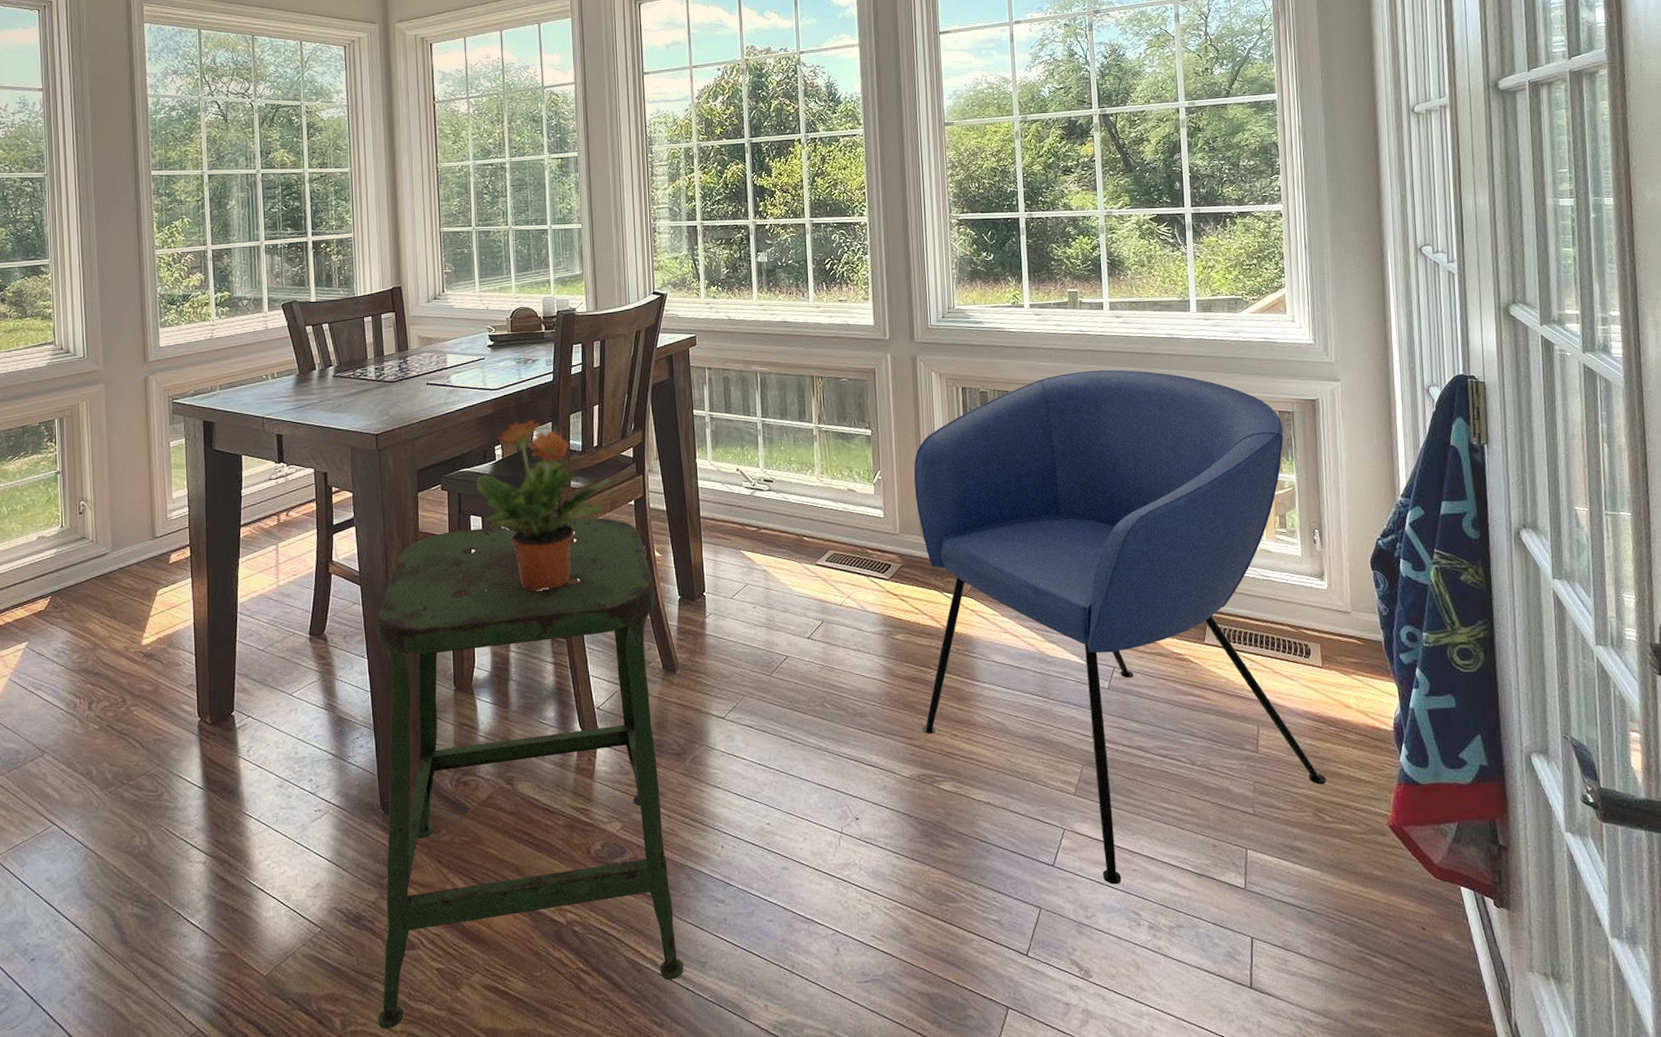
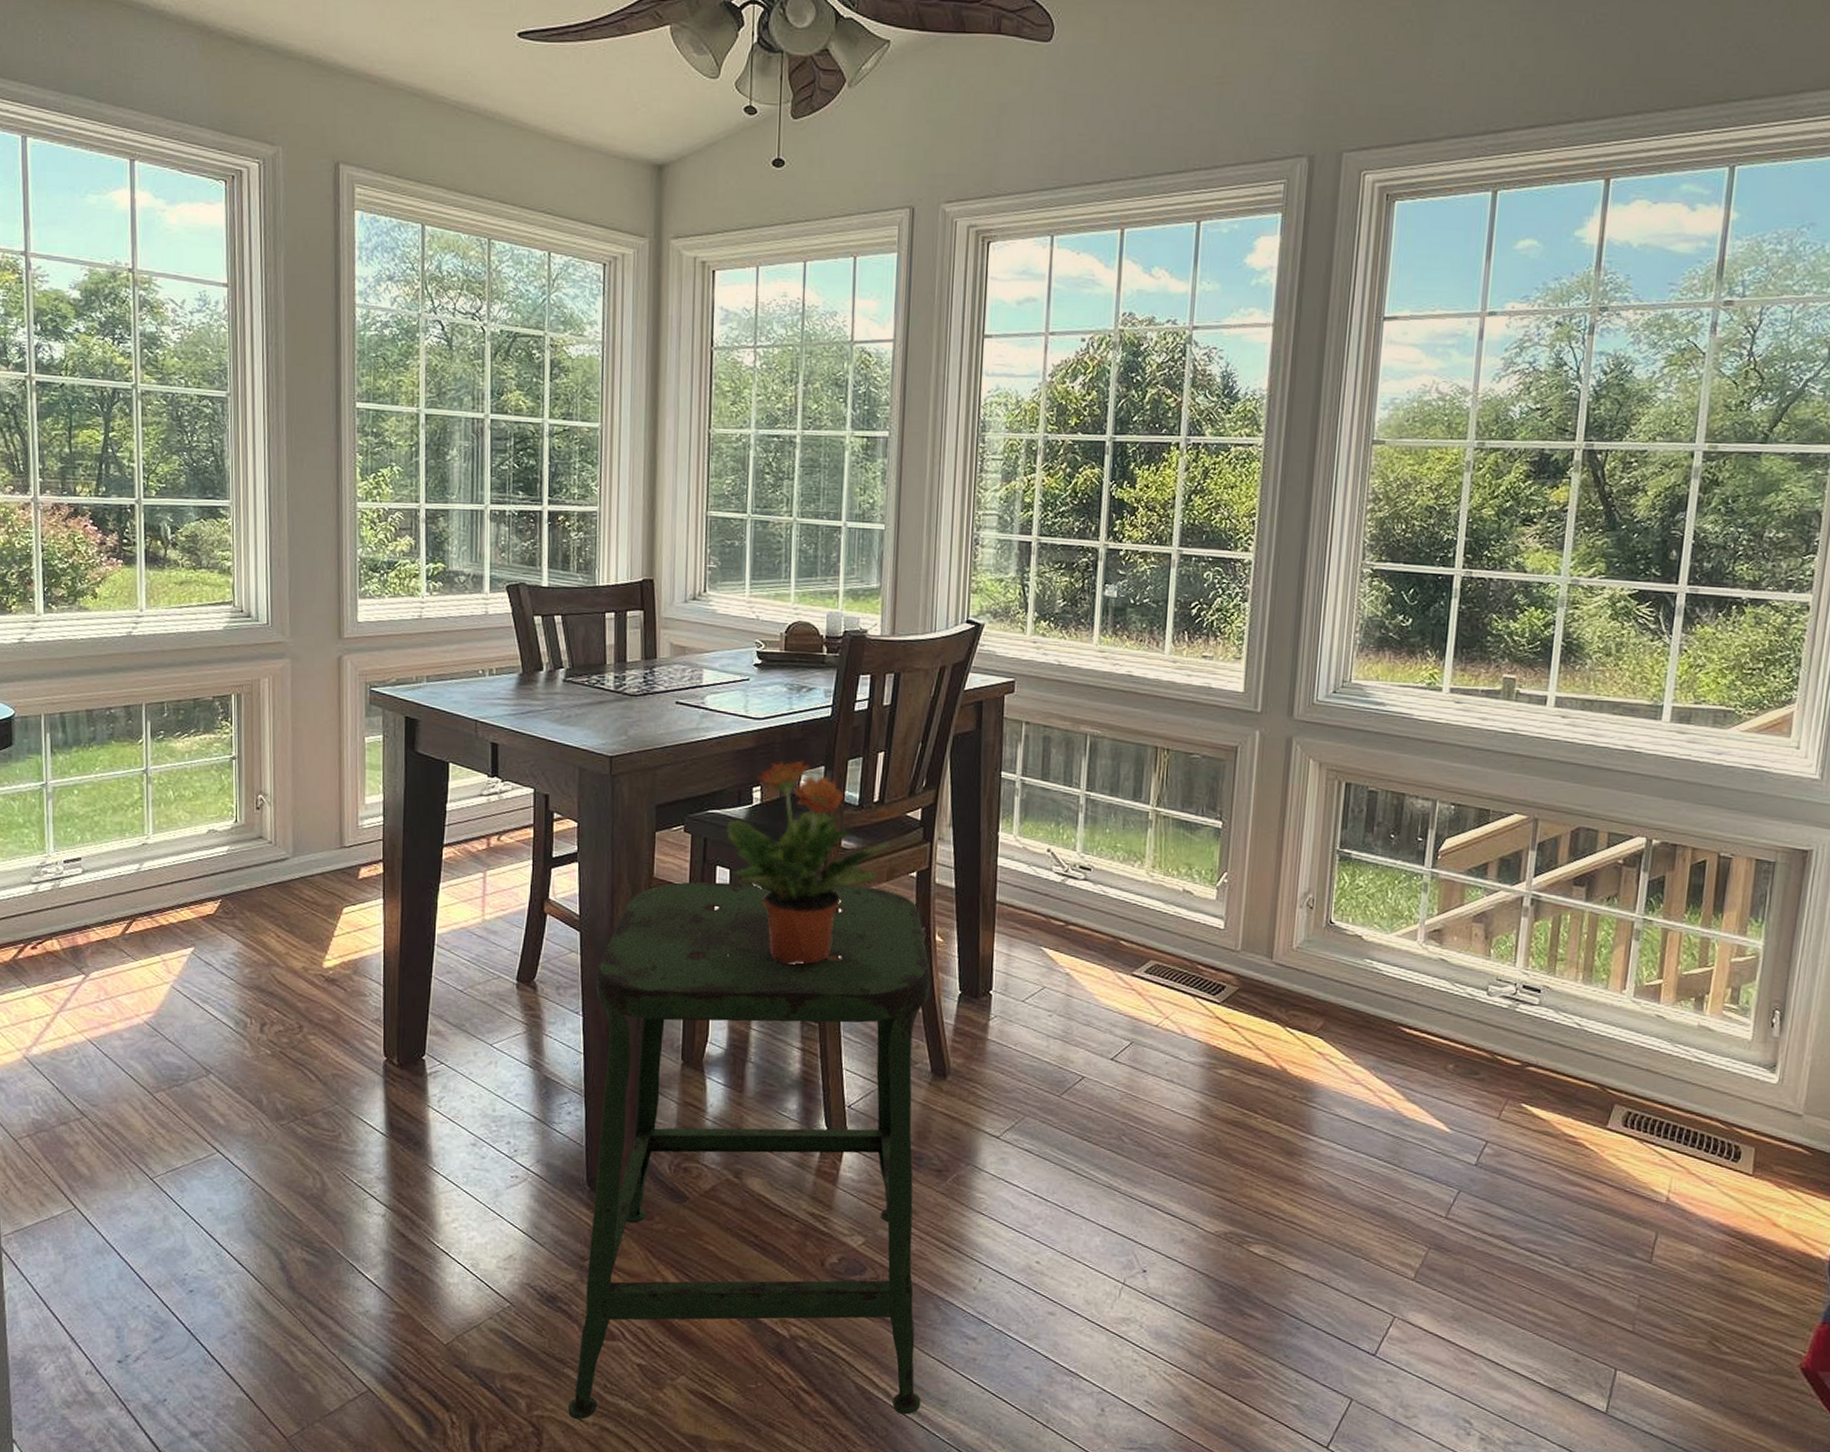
armchair: present [914,369,1327,885] -> none [1236,780,1759,1387]

